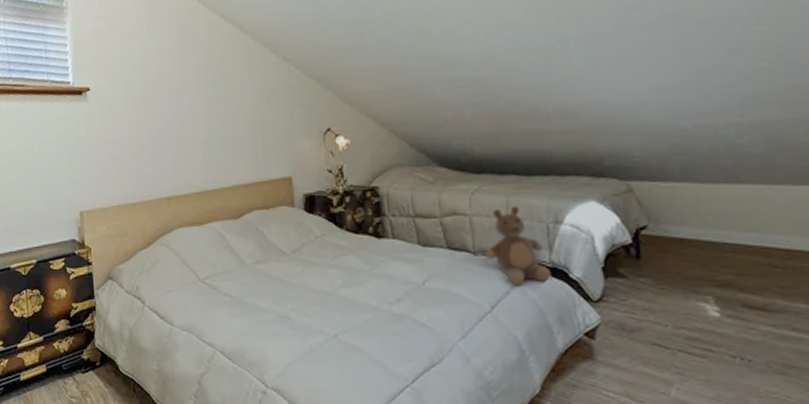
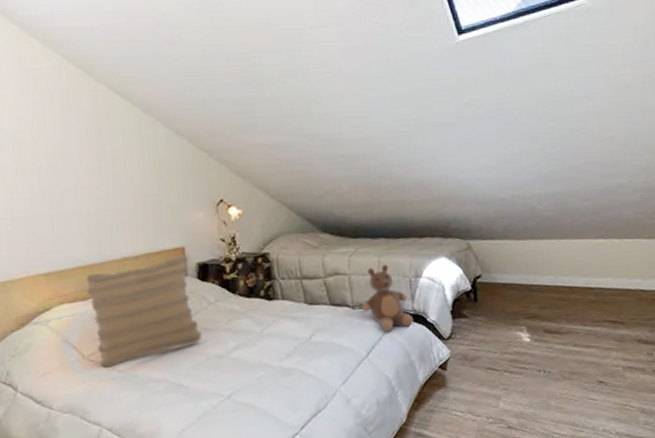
pillow: none [202,186,308,292] -> present [87,255,202,368]

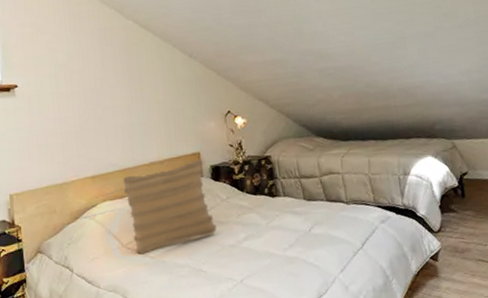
teddy bear: present [362,264,414,332] -> none [355,163,405,225]

